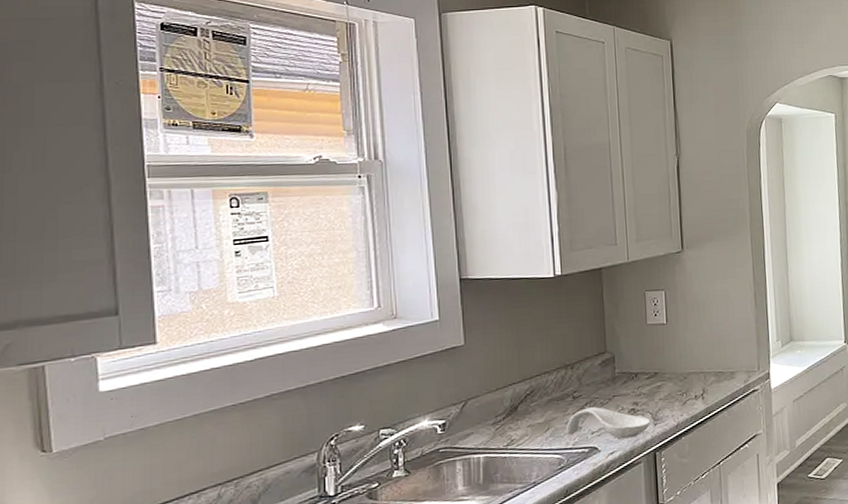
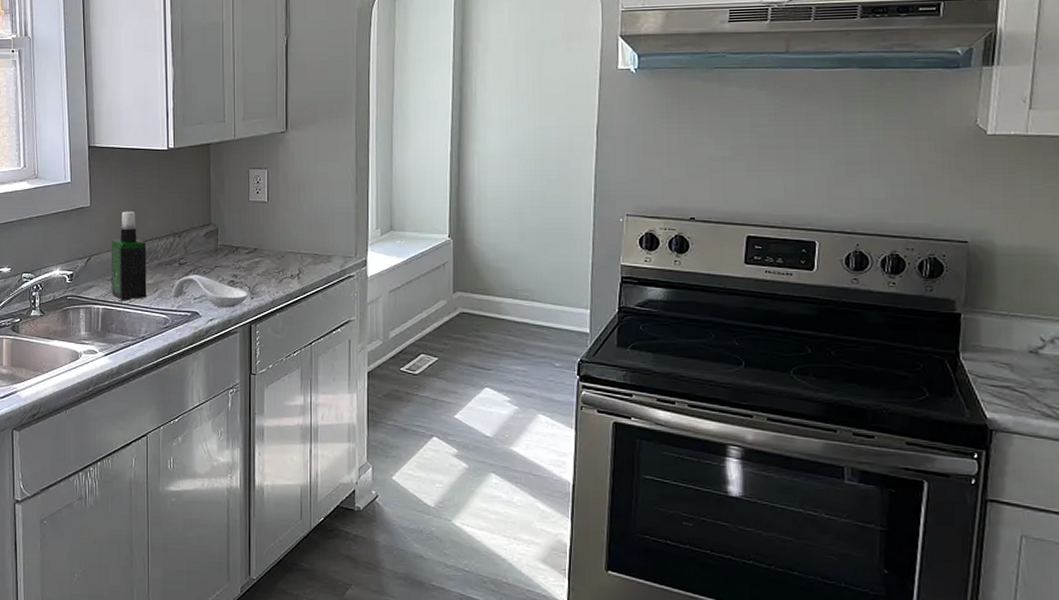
spray bottle: none [492,346,537,445] -> present [112,211,147,300]

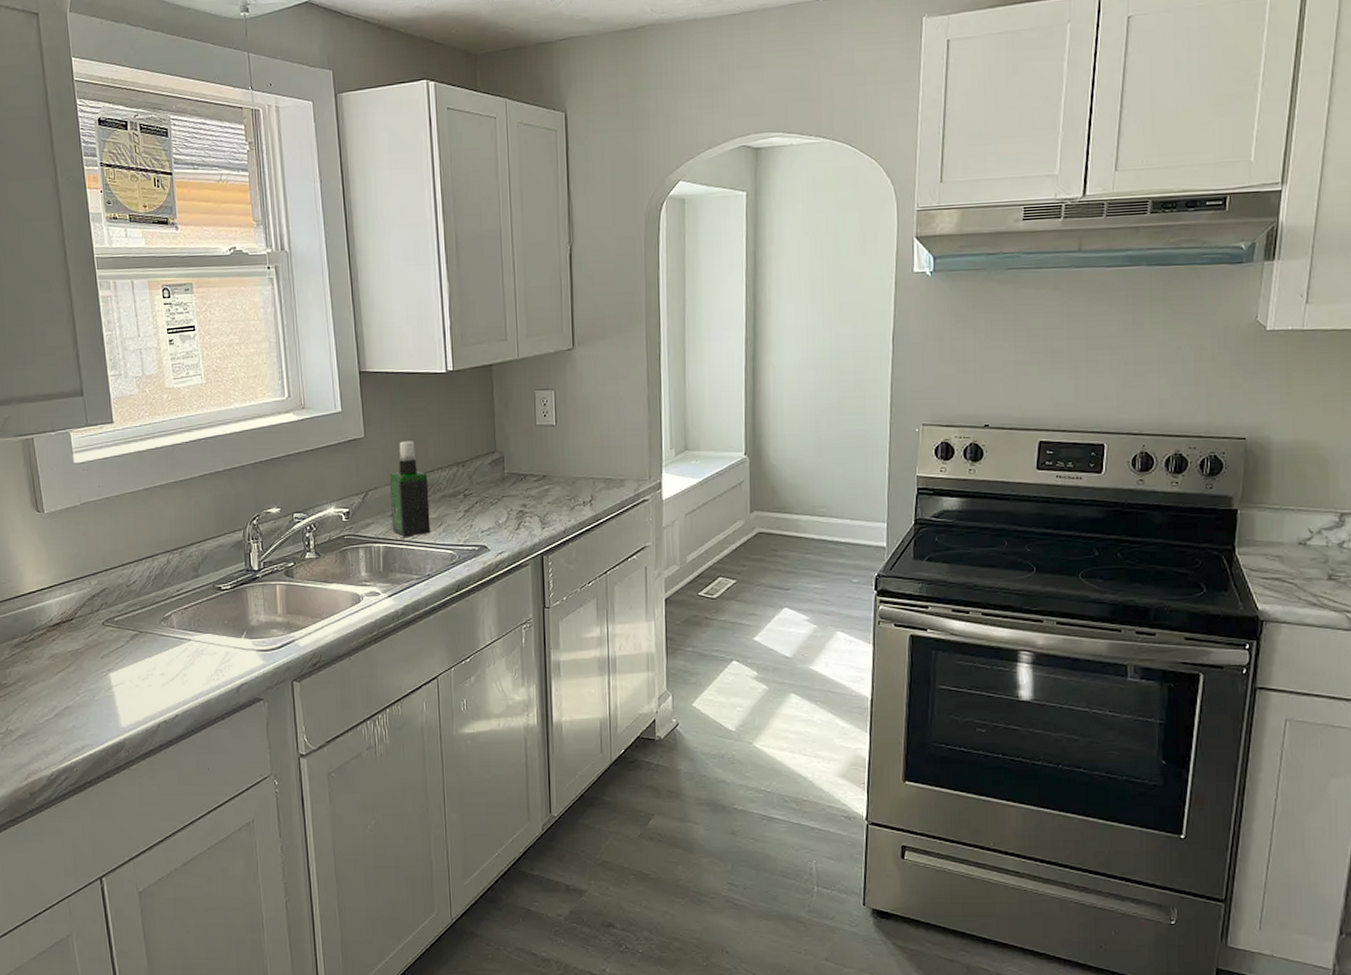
spoon rest: present [171,275,249,308] -> none [457,506,539,540]

